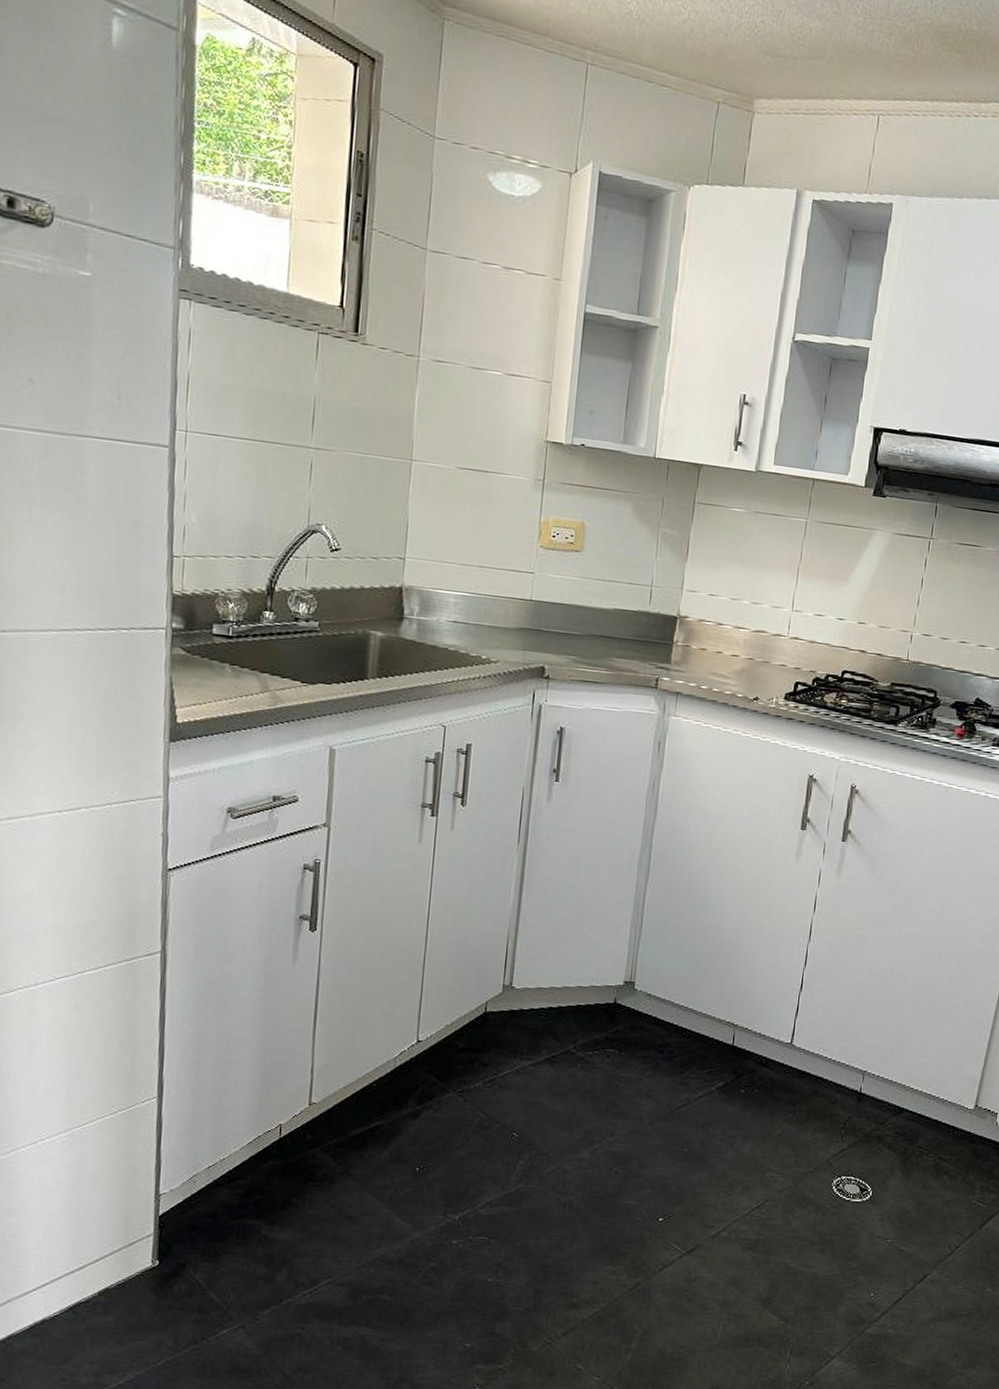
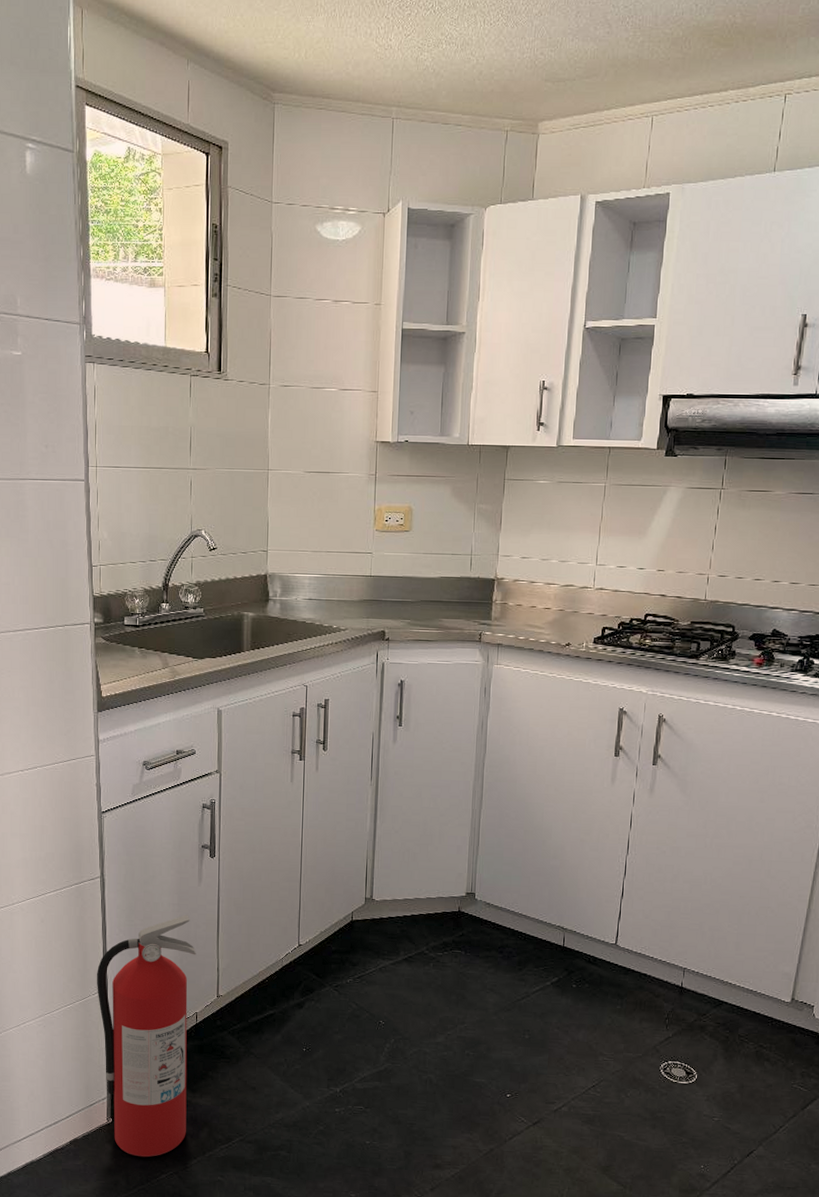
fire extinguisher: none [147,1002,285,1309] -> present [96,915,196,1157]

